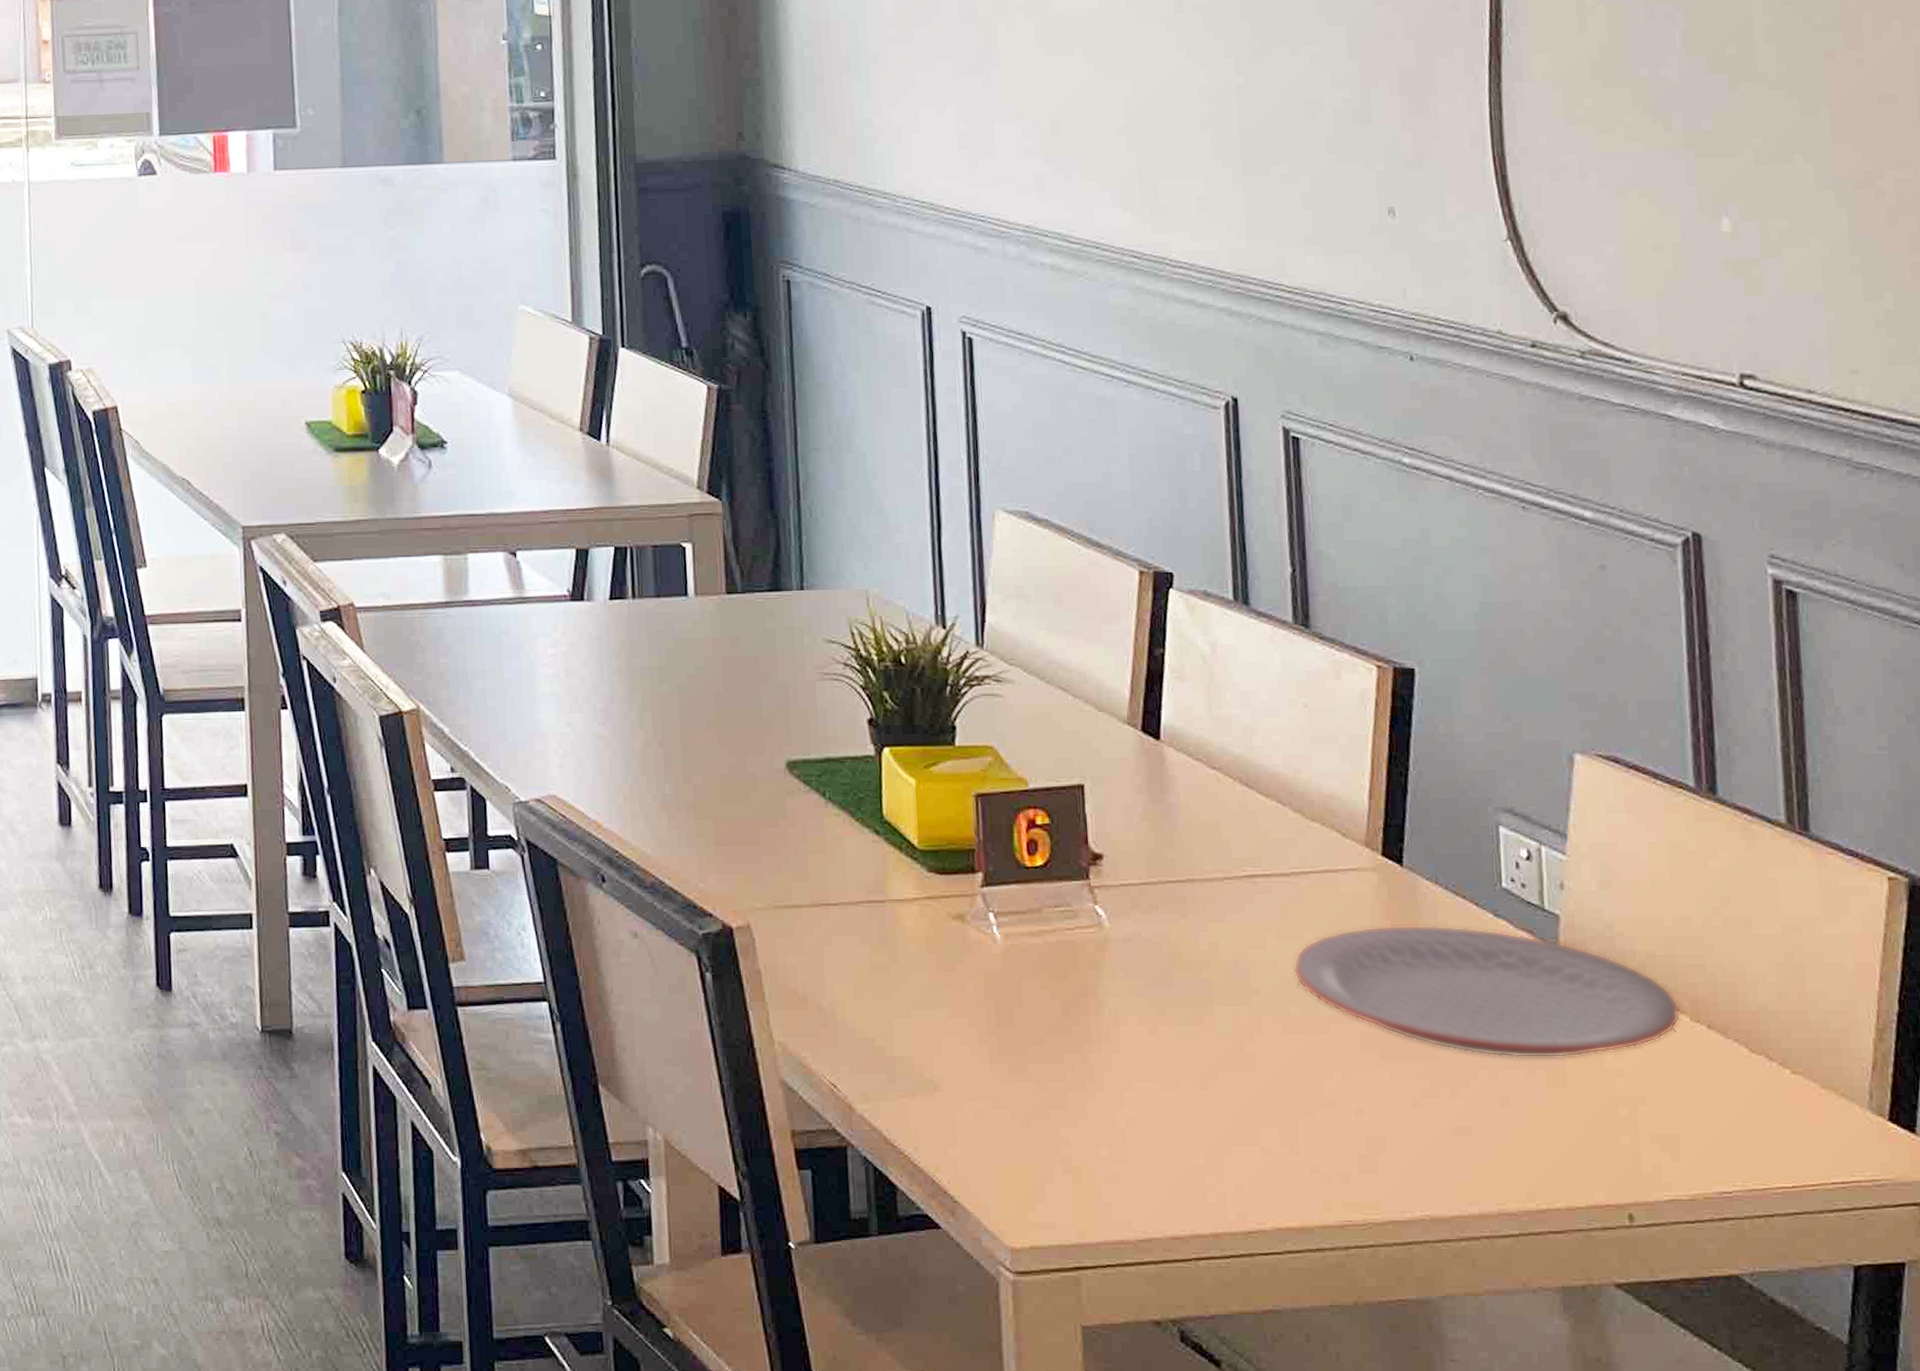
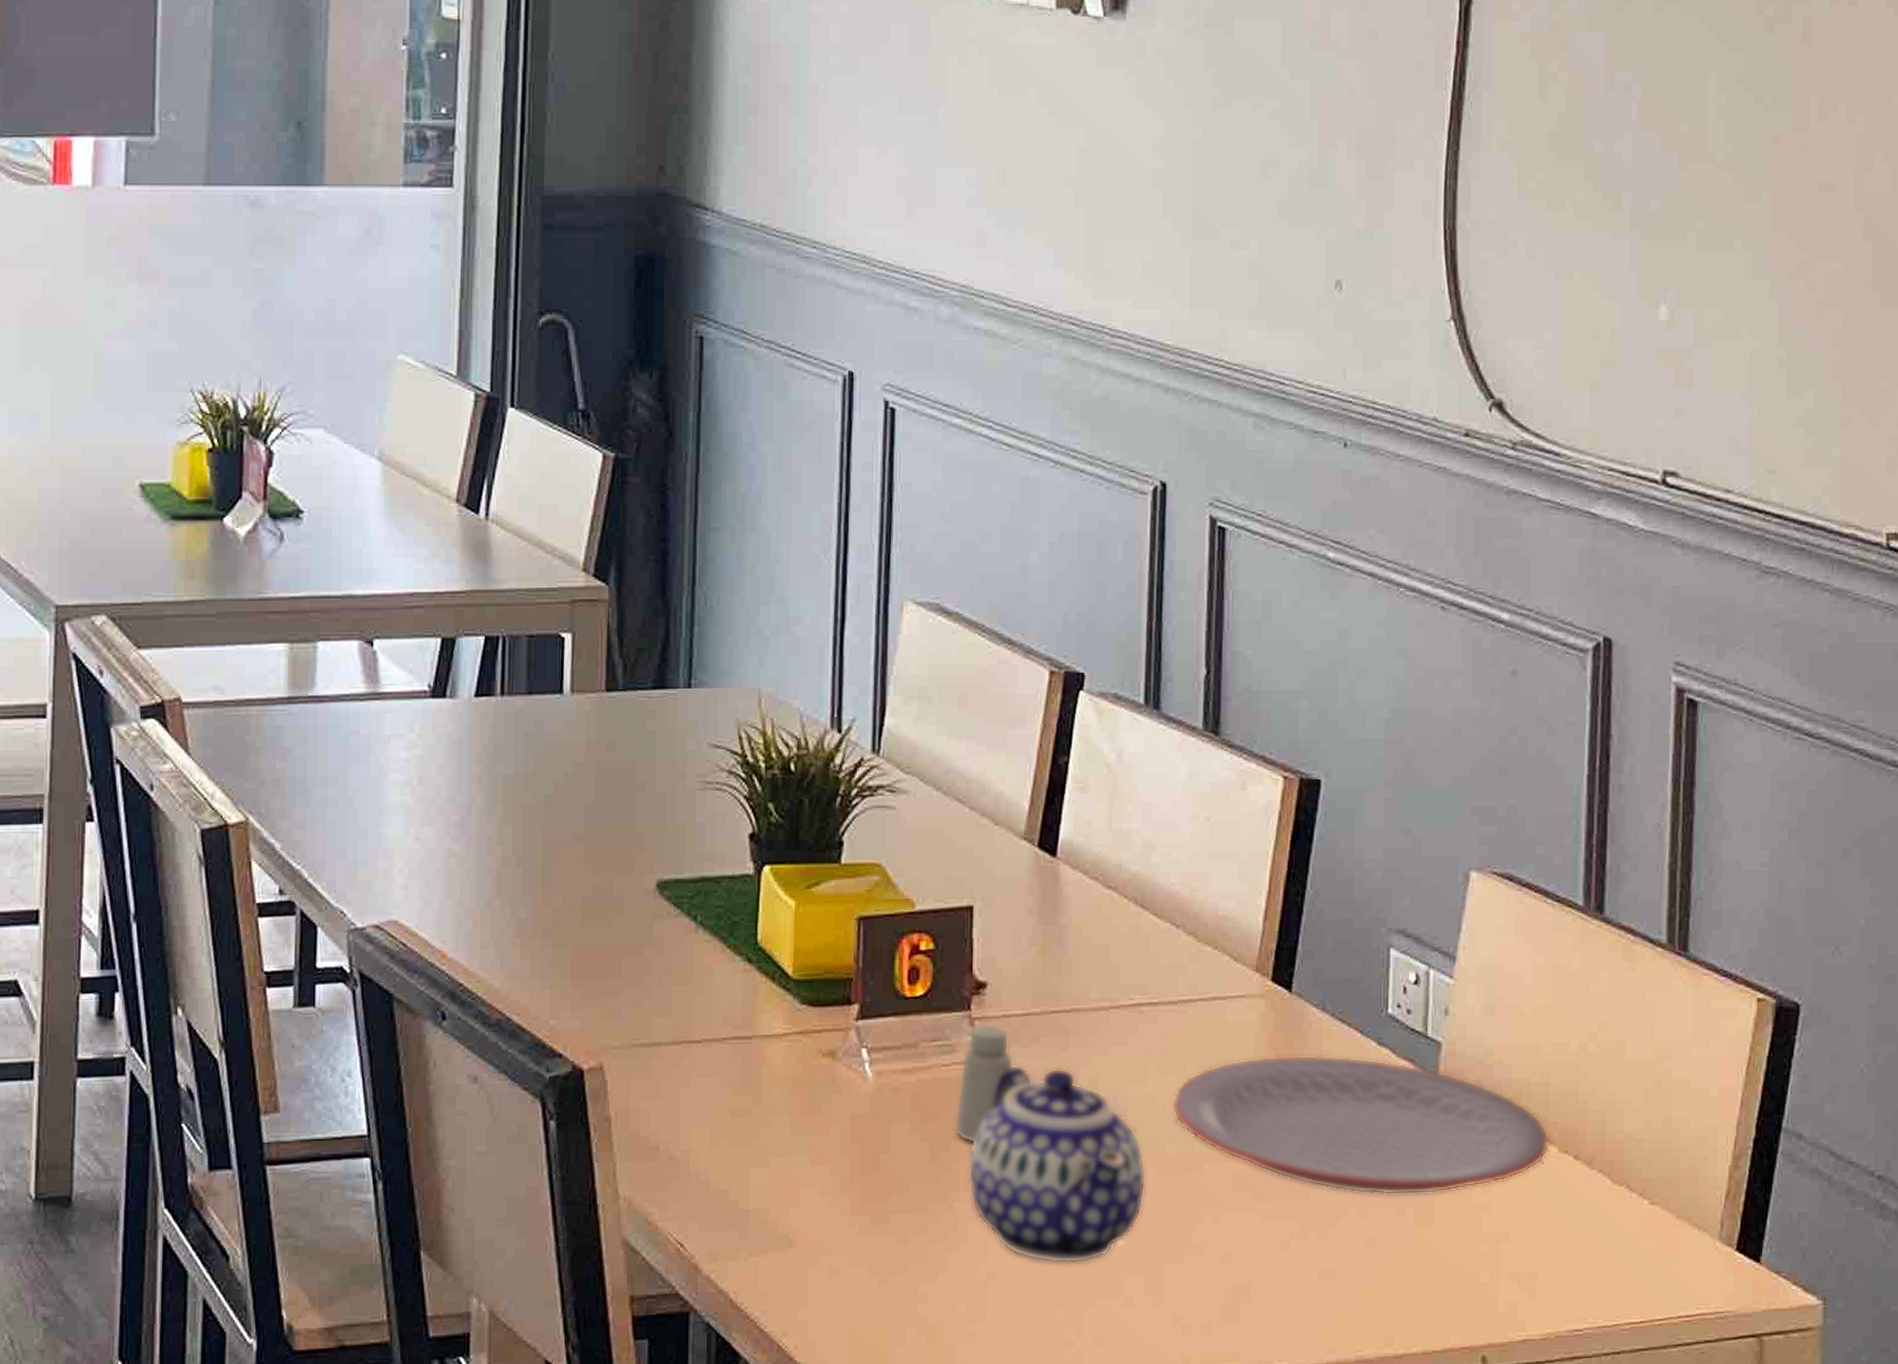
saltshaker: none [1082,891,1136,1002] -> present [954,1022,1015,1144]
teapot: none [1098,929,1274,1114] -> present [968,1064,1146,1264]

